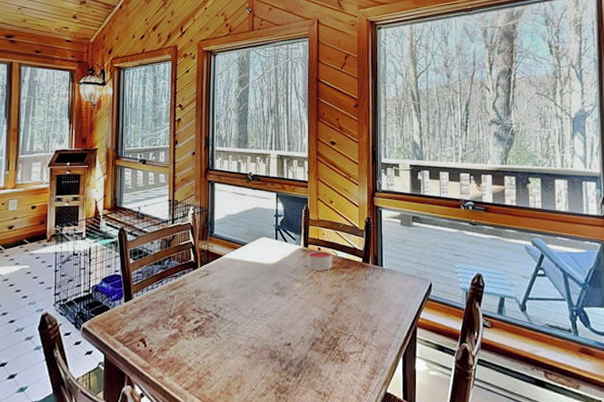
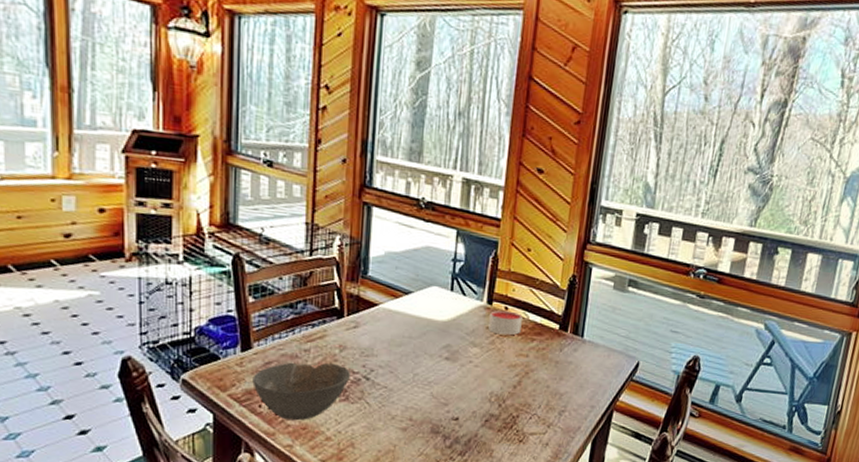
bowl: none [133,305,204,355] -> present [252,362,350,421]

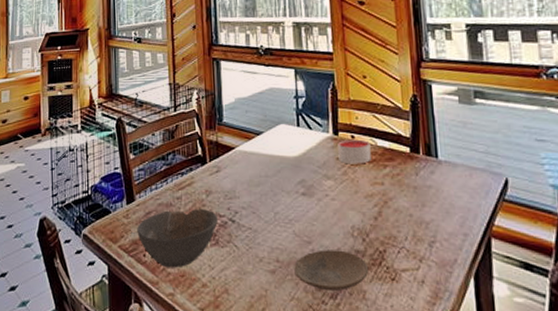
plate: none [426,412,500,450] -> present [294,250,369,292]

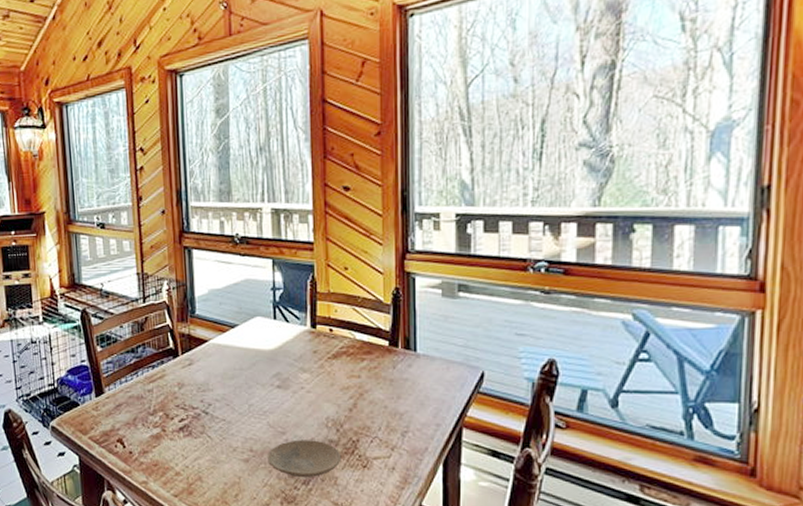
bowl: present [137,208,218,268] -> none [107,400,191,458]
candle: present [338,139,371,164] -> none [315,332,349,358]

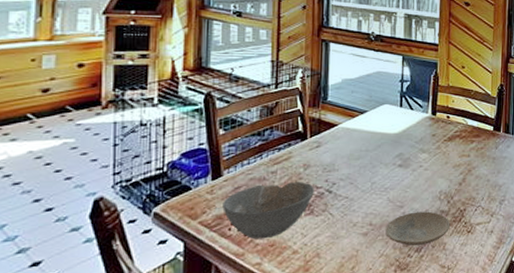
bowl: none [107,400,191,458] -> present [222,181,314,240]

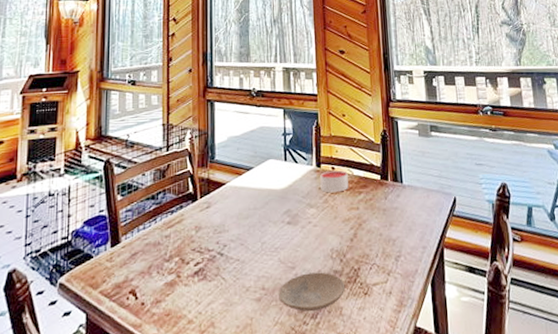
bowl: present [222,181,314,240] -> none [121,244,206,309]
candle: none [434,119,462,140] -> present [320,170,349,193]

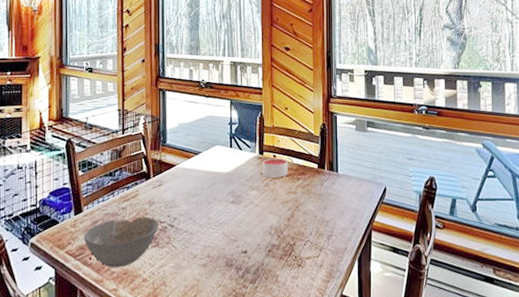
bowl: none [121,244,206,309] -> present [84,216,158,268]
plate: present [279,272,346,312] -> none [222,245,281,278]

